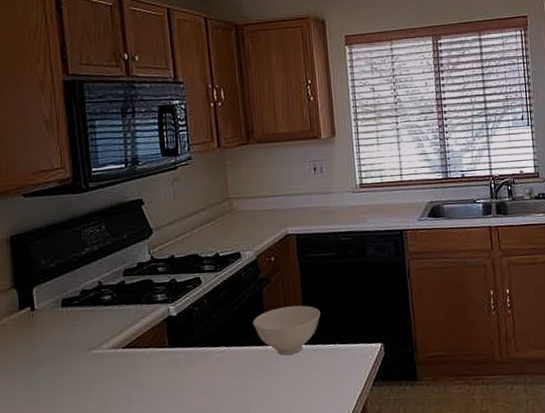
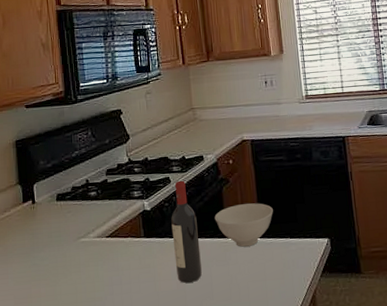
wine bottle: none [201,281,237,398] -> present [171,180,202,283]

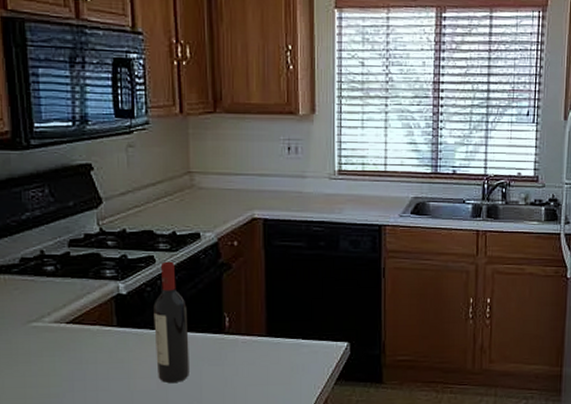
bowl: present [214,203,273,247] -> none [210,295,284,346]

